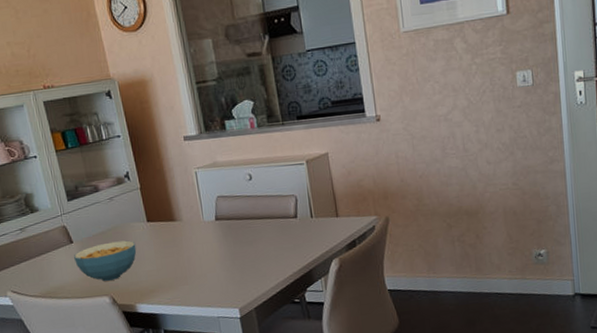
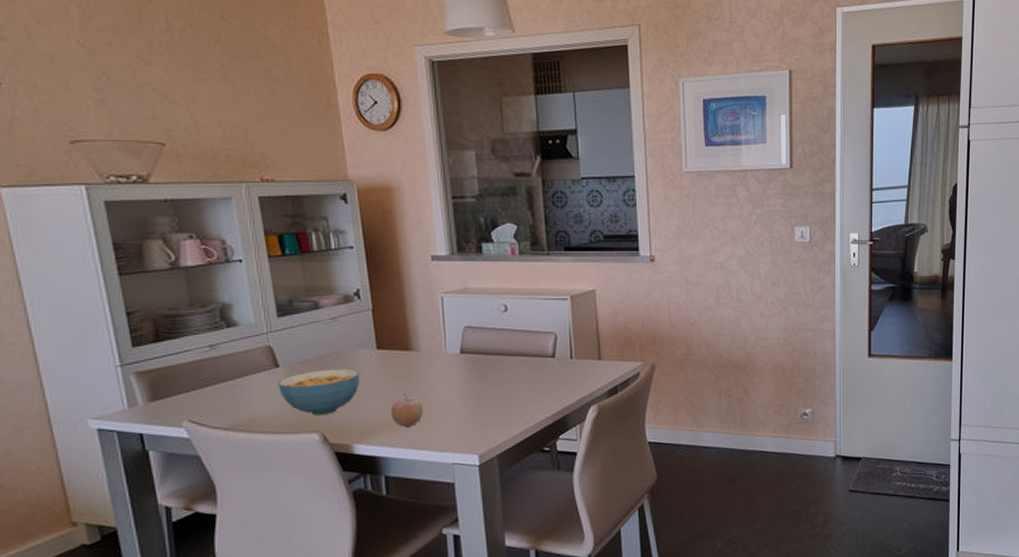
fruit: none [163,259,190,288] -> present [391,394,423,428]

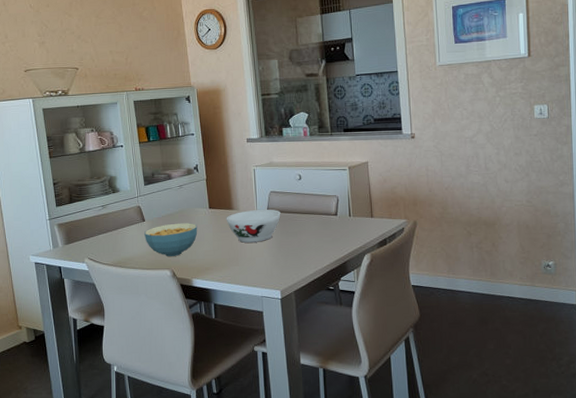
fruit: present [391,394,423,428] -> none [218,242,241,268]
bowl: none [401,349,479,394] -> present [226,209,281,243]

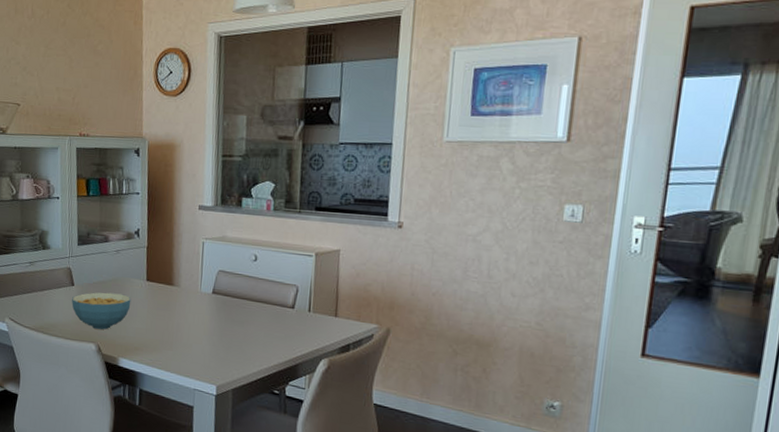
bowl: present [226,209,281,243] -> none [164,288,228,327]

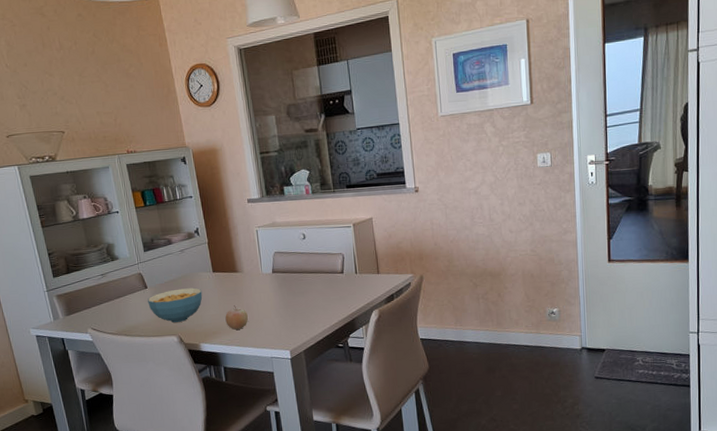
fruit: none [150,322,176,351] -> present [225,305,248,331]

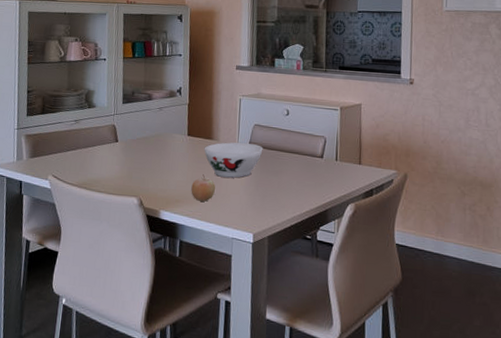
cereal bowl: present [148,287,203,323] -> none [115,147,173,184]
bowl: none [230,270,287,305] -> present [204,142,263,178]

